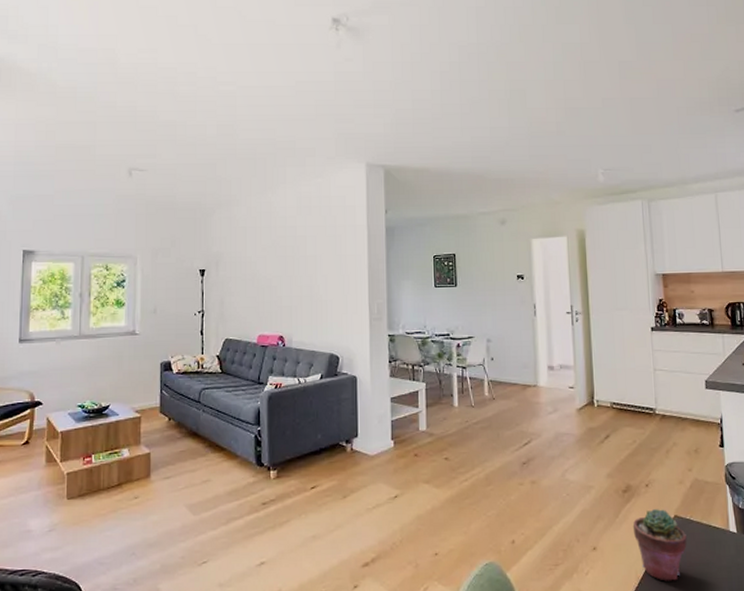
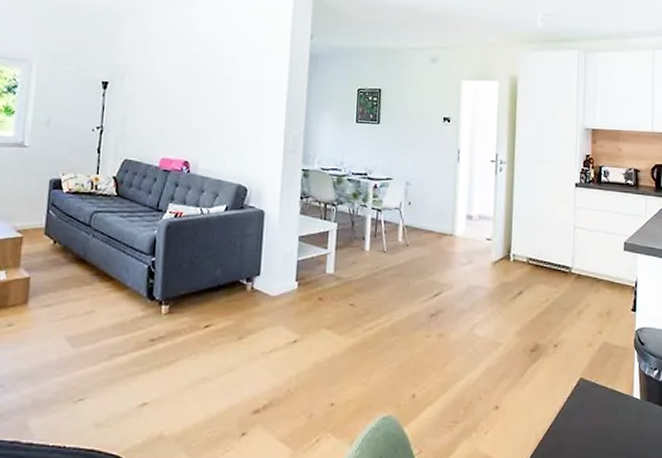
potted succulent: present [632,509,687,581] -> none [537,371,590,445]

